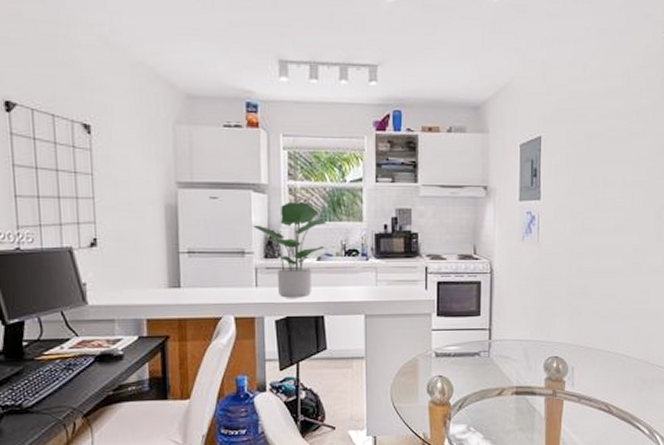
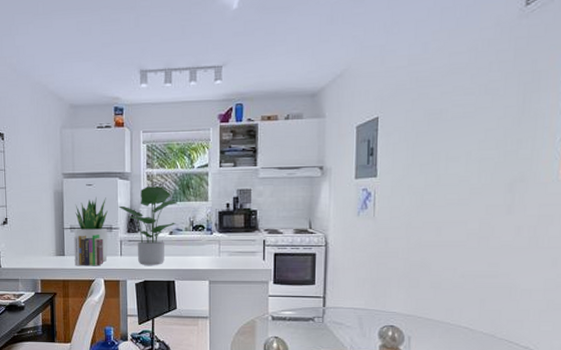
books: none [193,260,235,301] -> present [73,235,104,266]
planter: none [194,212,239,294] -> present [74,196,108,262]

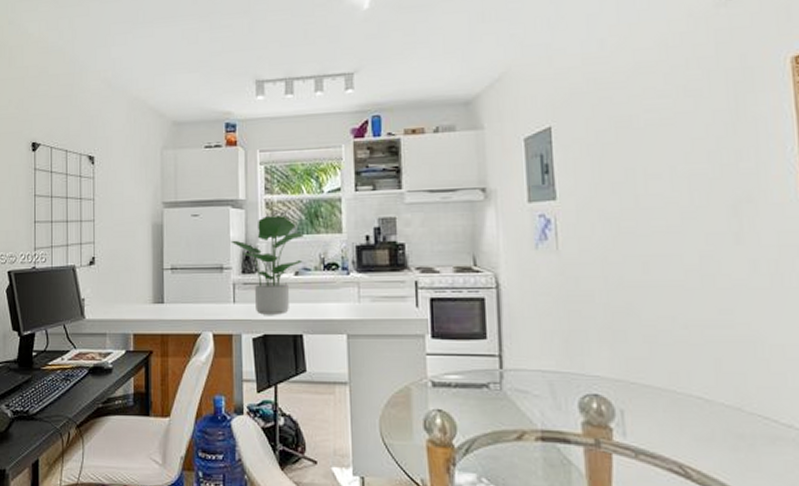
books: present [73,235,104,266] -> none [175,276,213,317]
planter: present [74,196,108,262] -> none [176,229,218,311]

